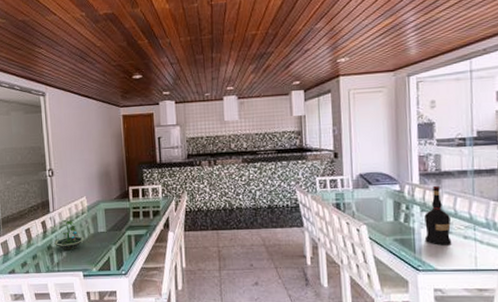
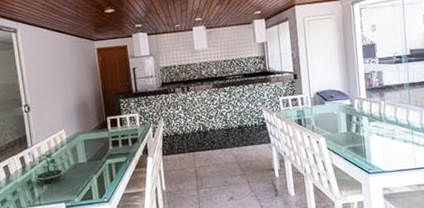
liquor: present [424,185,452,245] -> none [372,98,395,150]

